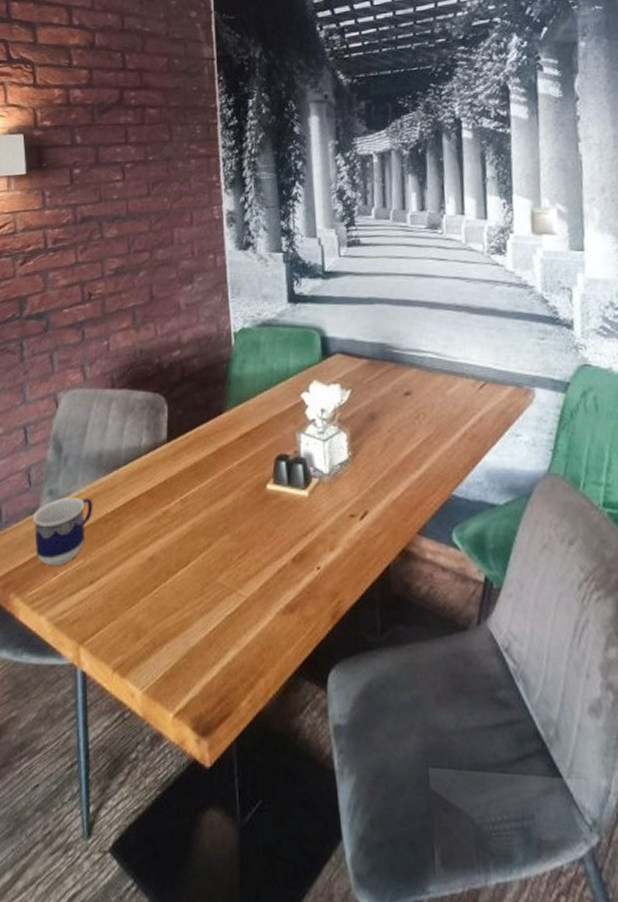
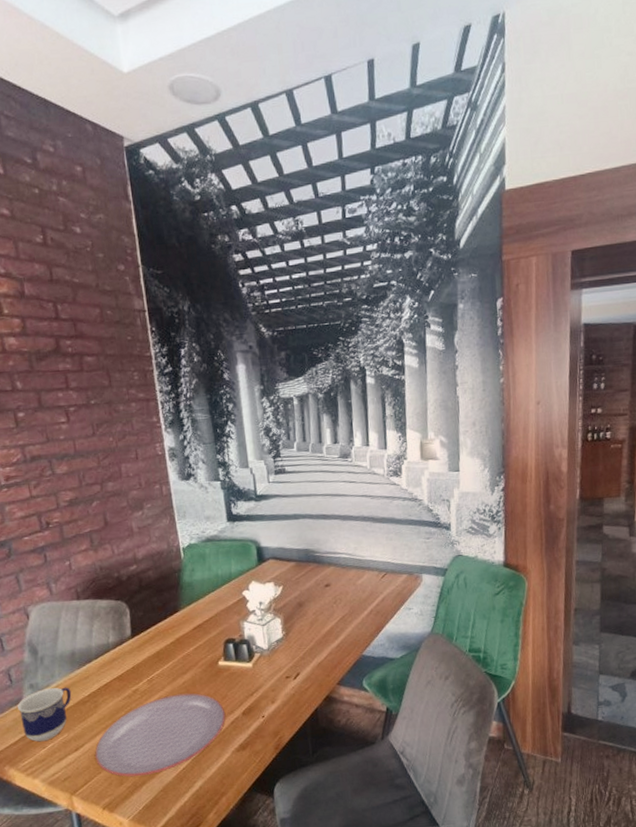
plate: none [112,523,272,632] -> present [95,693,226,777]

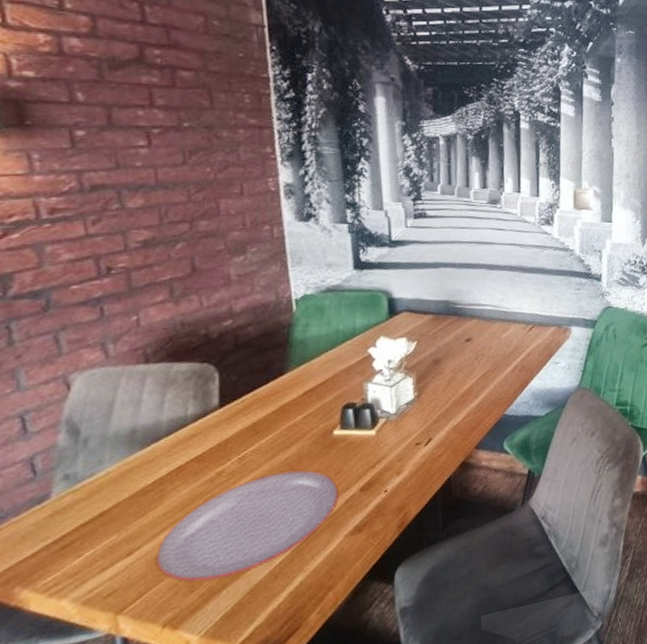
cup: present [17,687,72,742] -> none [42,474,128,550]

